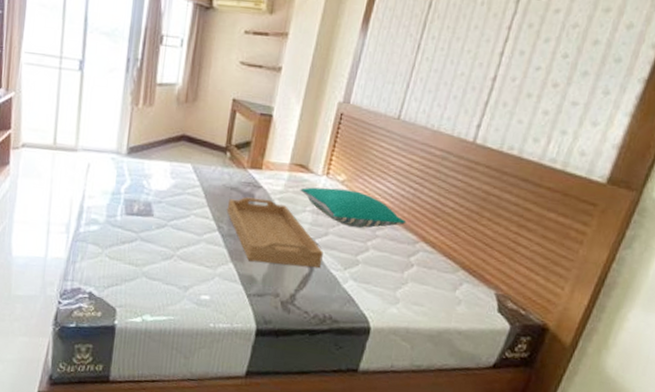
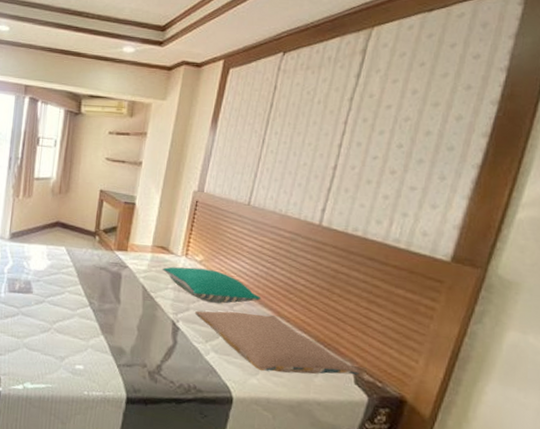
serving tray: present [226,197,323,268] -> none [97,275,186,340]
pillow: none [333,235,504,303] -> present [194,310,360,375]

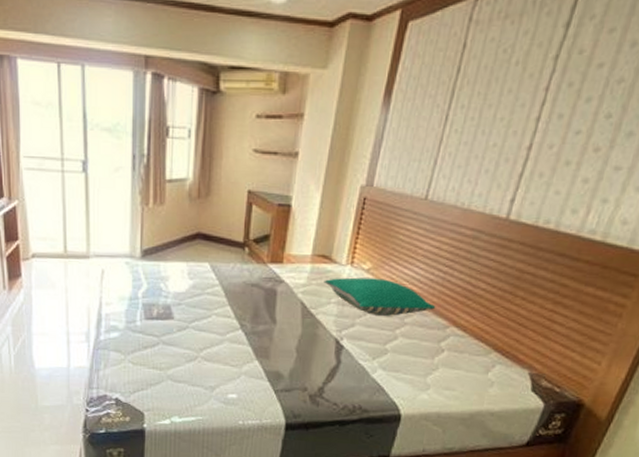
pillow: present [194,310,360,375] -> none [360,323,538,386]

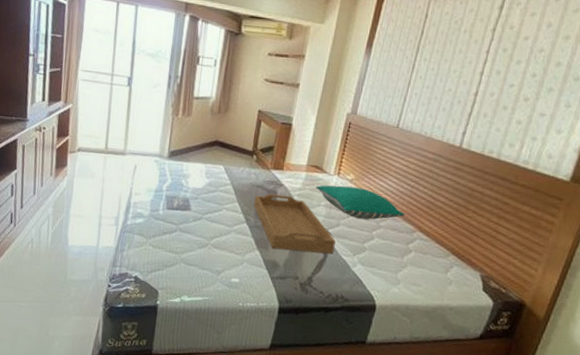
serving tray: none [248,292,350,360] -> present [253,193,336,254]

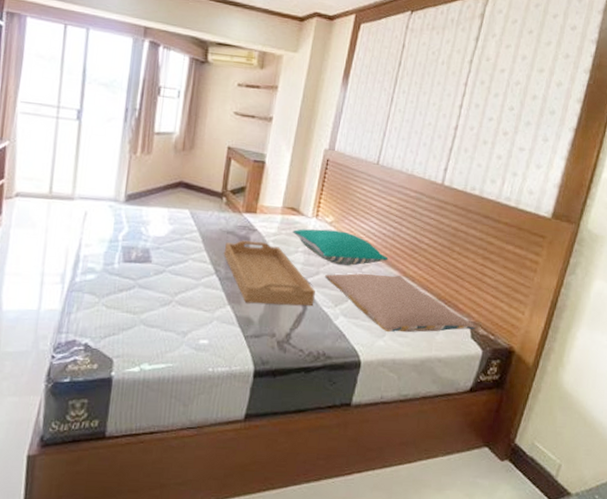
pillow: none [344,226,488,283] -> present [324,273,476,333]

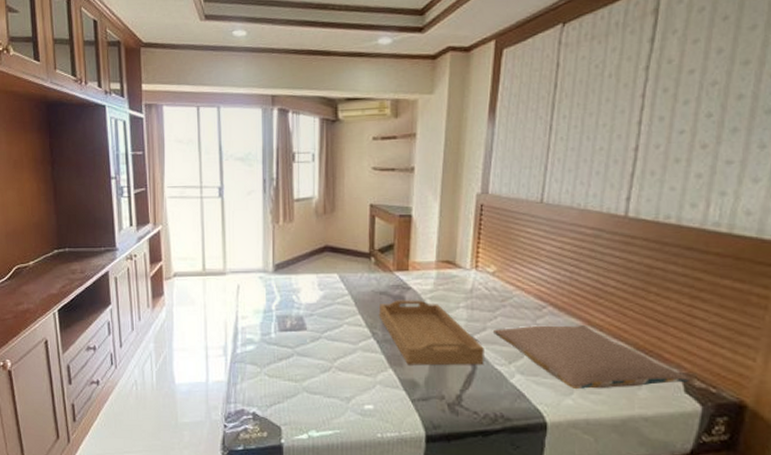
pillow: present [292,229,389,266] -> none [450,281,567,318]

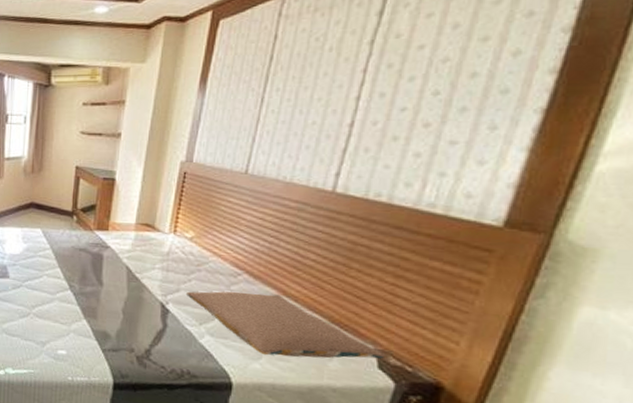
serving tray: present [378,300,484,365] -> none [77,257,176,324]

